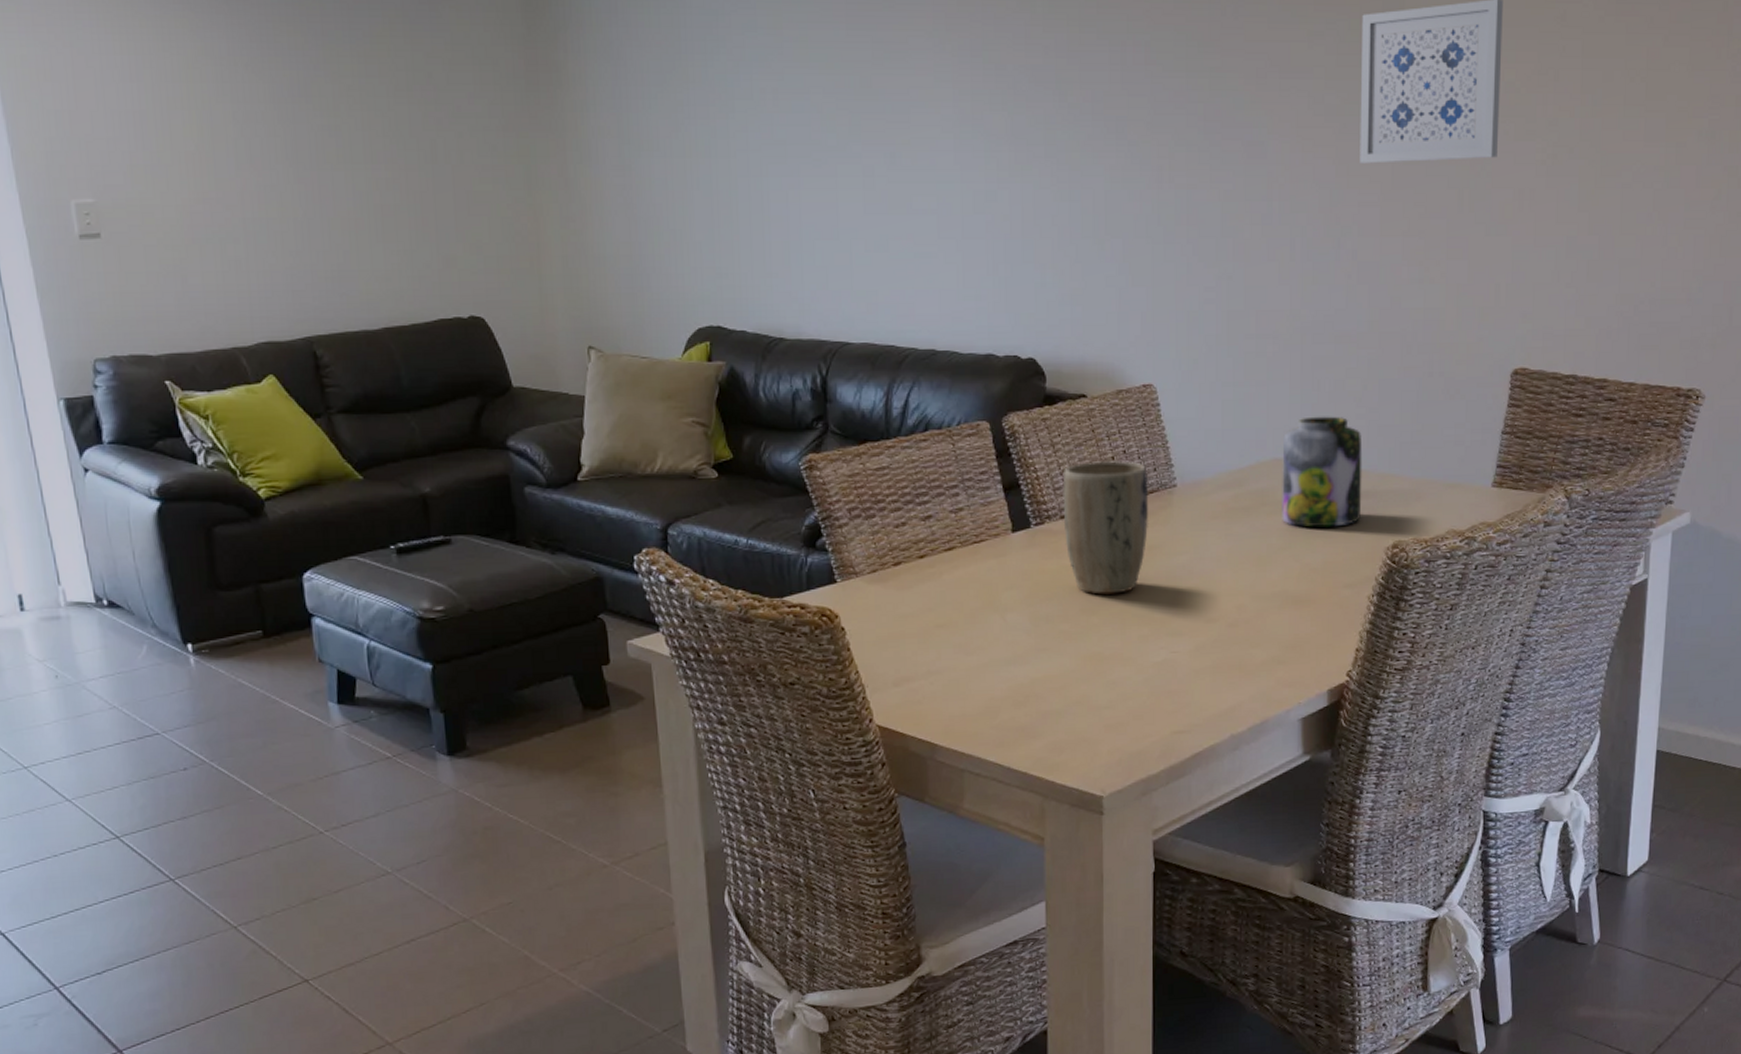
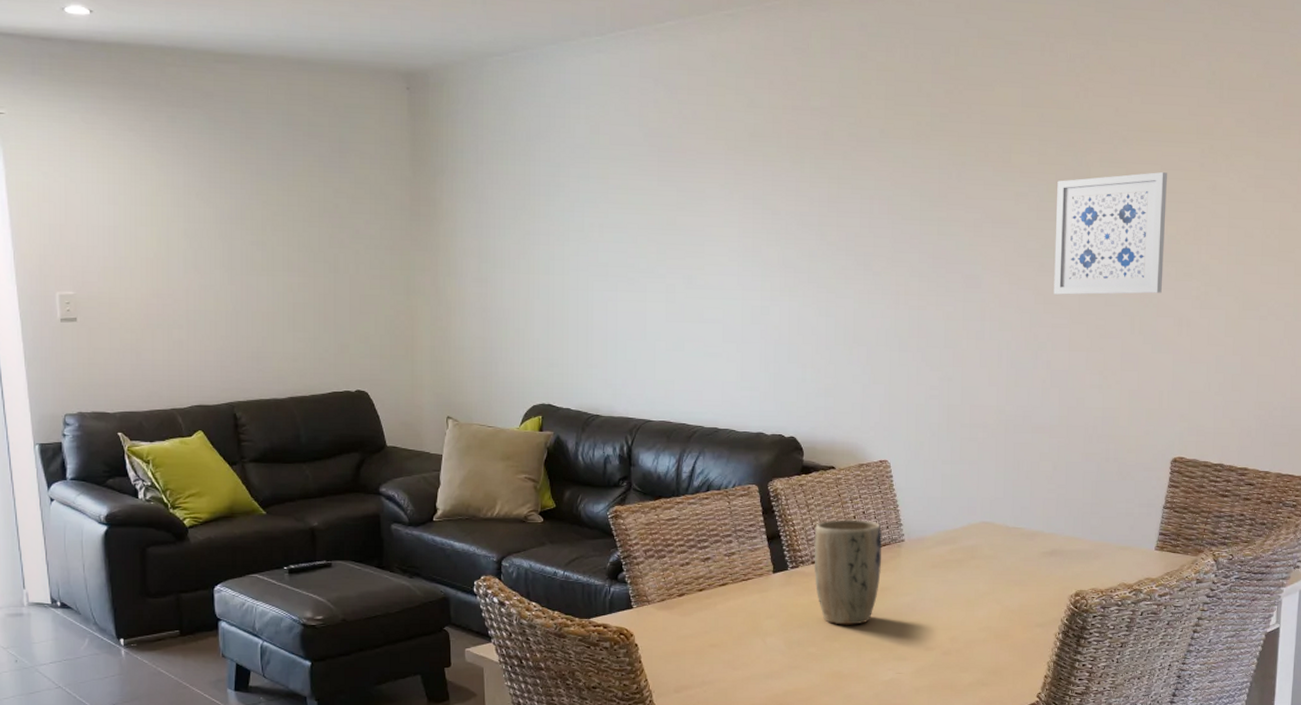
jar: present [1282,416,1363,528] -> none [987,490,1052,578]

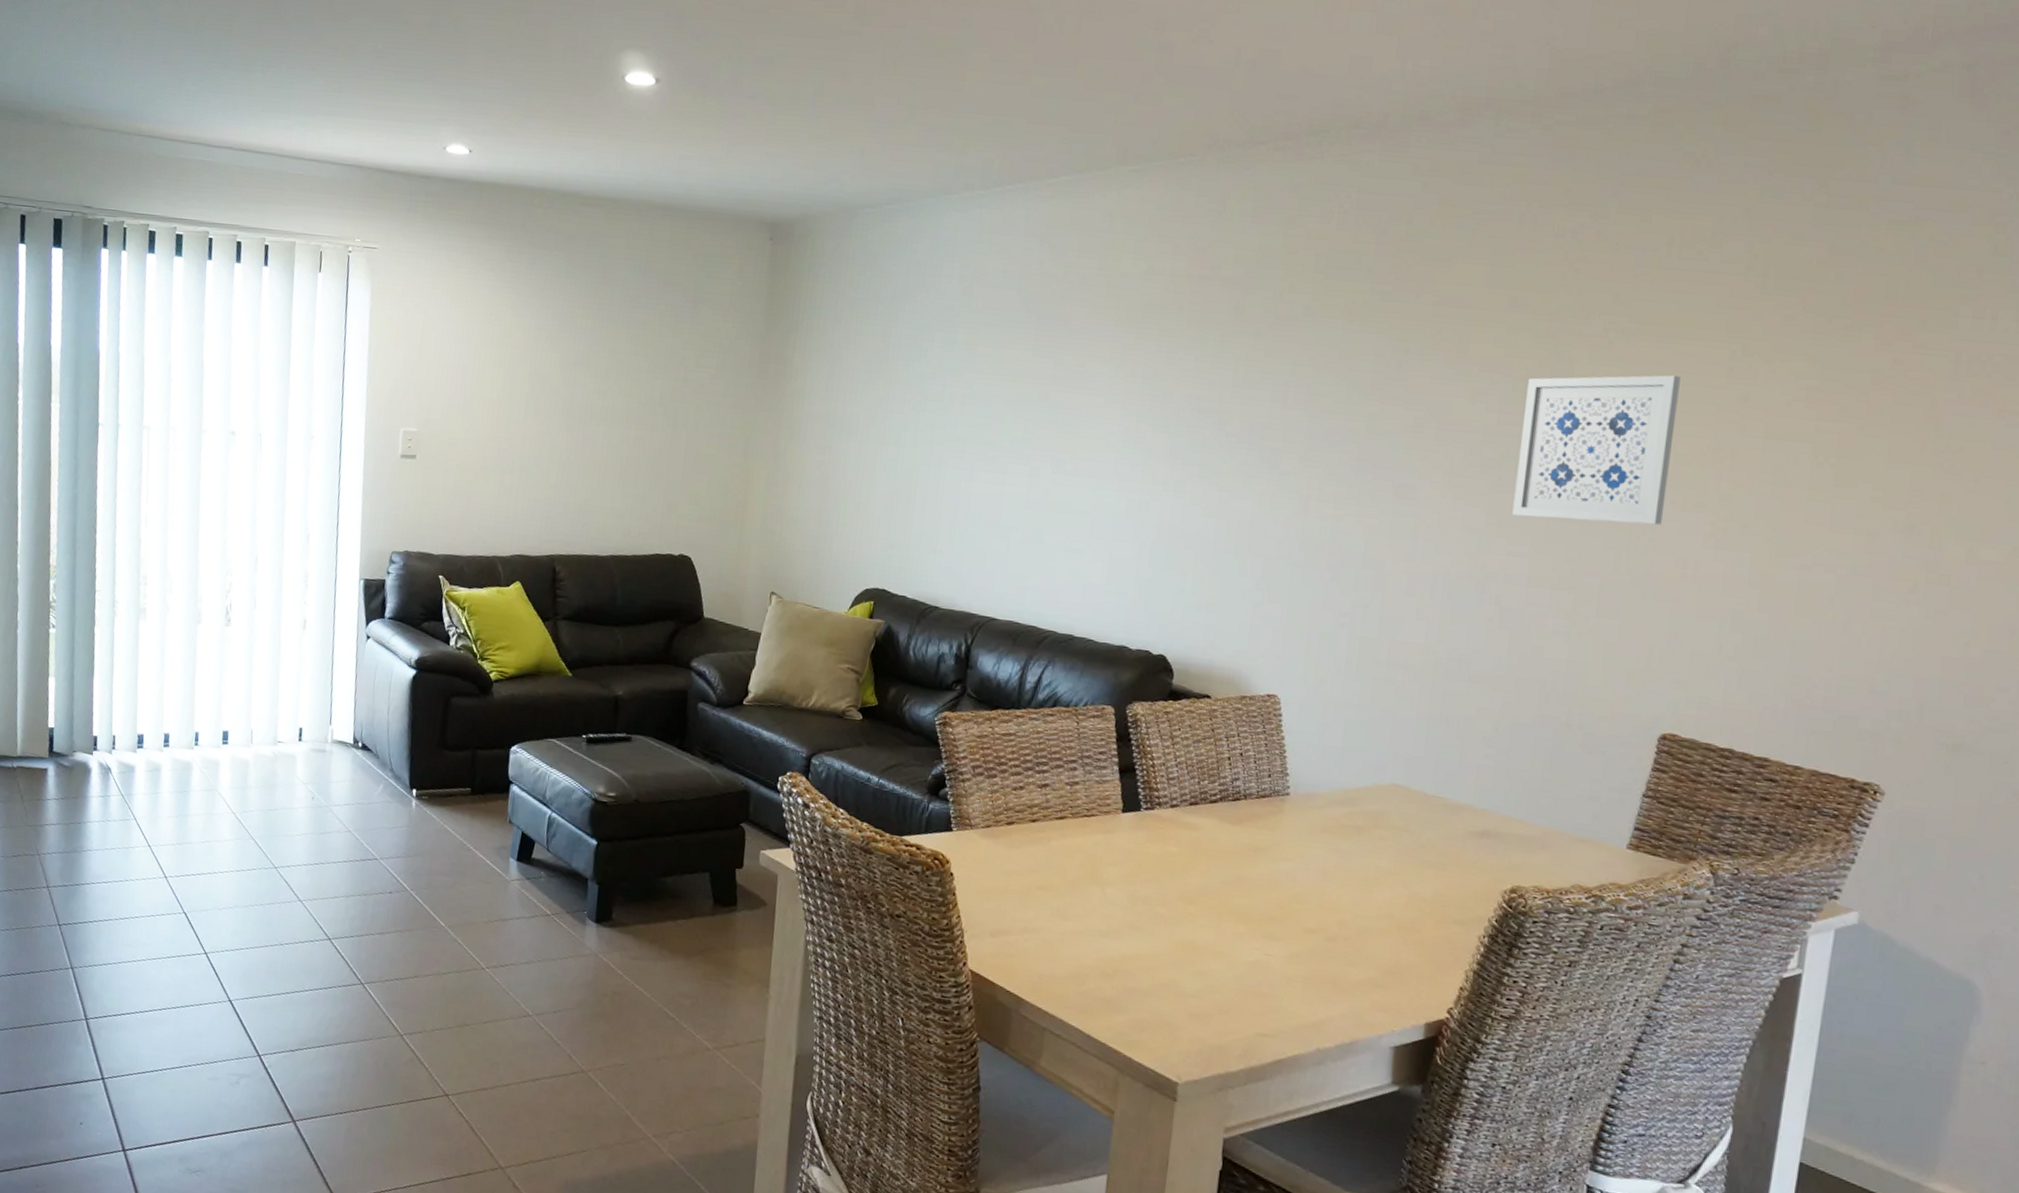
plant pot: present [814,518,882,625] -> none [1172,758,1262,888]

